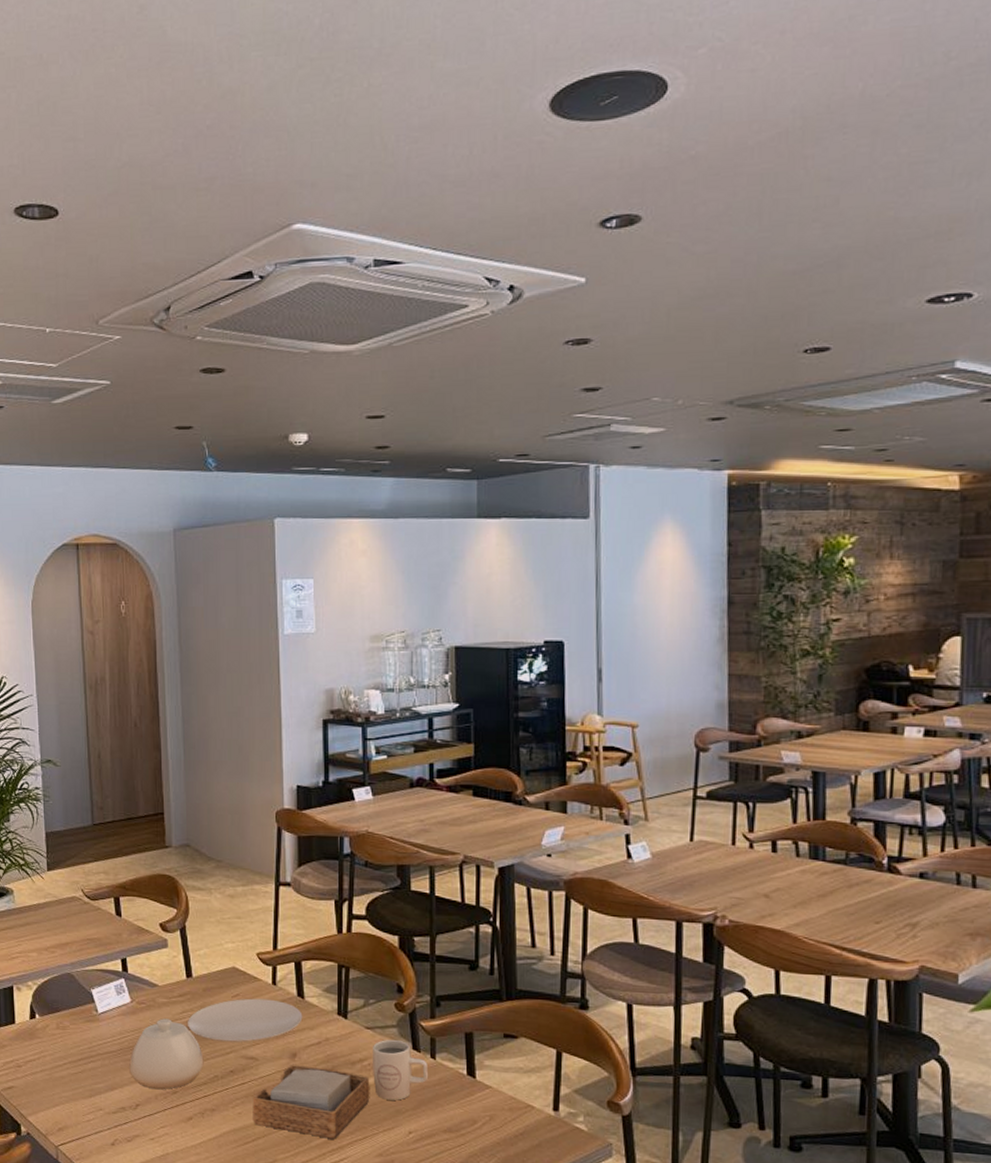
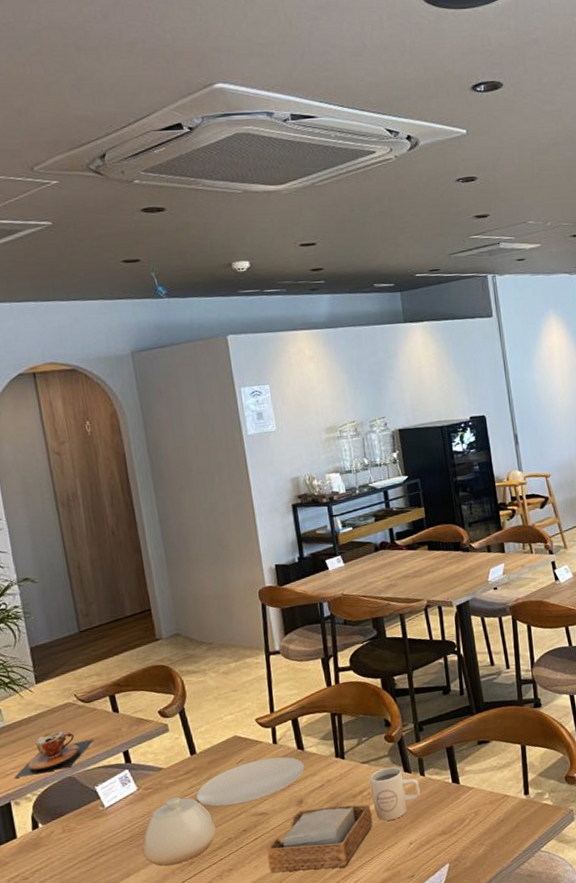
teacup: none [20,923,96,964] -> present [15,730,95,778]

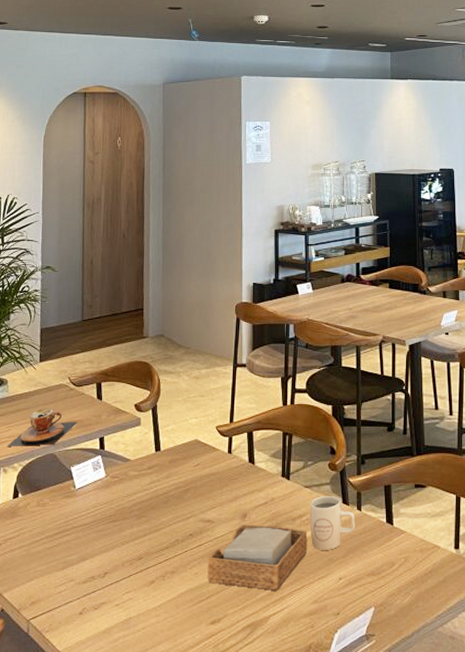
sugar bowl: present [142,797,217,866] -> none [100,490,167,557]
plate: present [196,757,305,807] -> none [154,466,253,509]

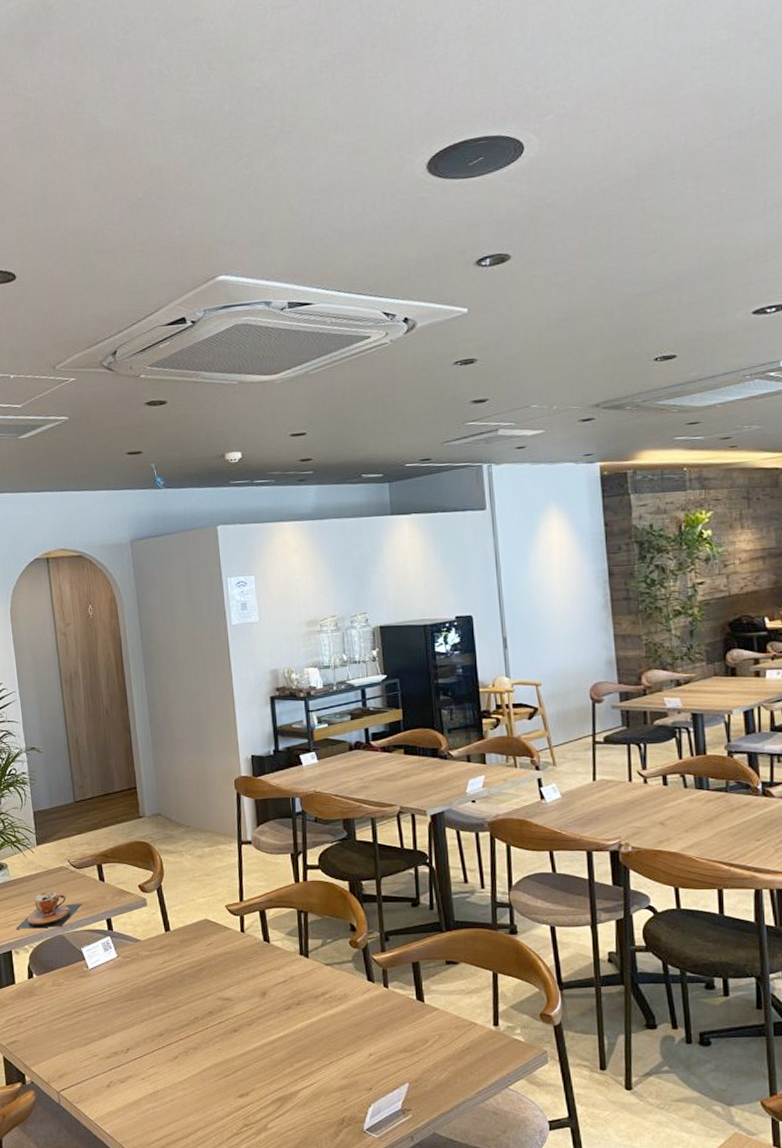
napkin holder: present [207,523,308,591] -> none [230,1001,333,1066]
mug: present [309,495,356,550] -> none [332,973,384,1027]

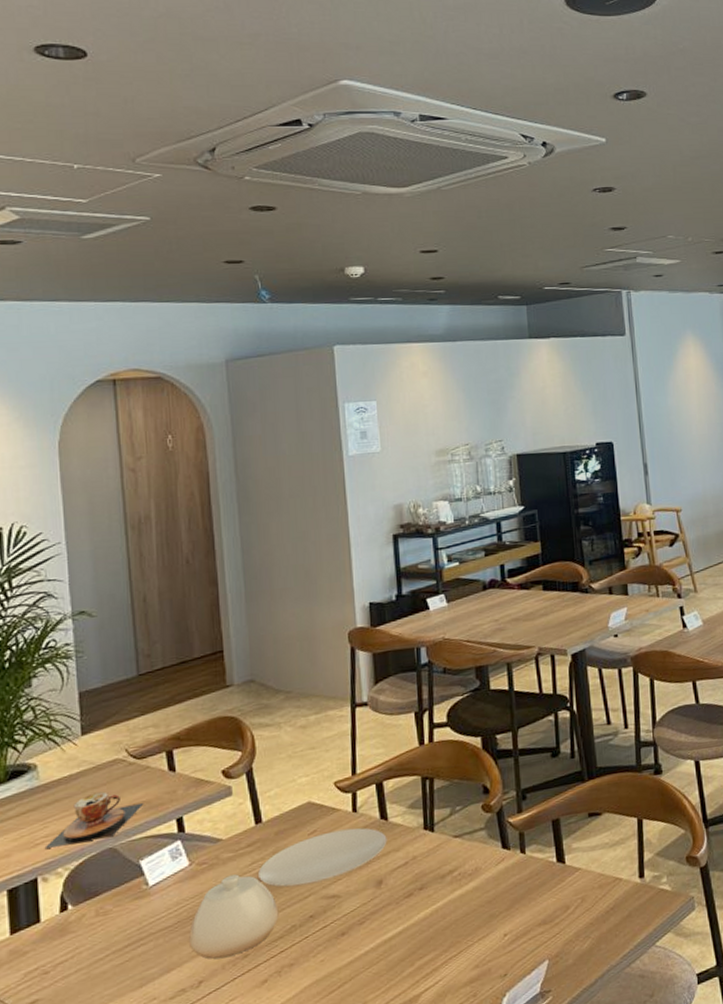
sugar bowl: none [119,969,185,1034] -> present [189,874,279,959]
plate: none [168,945,270,987] -> present [258,828,387,888]

